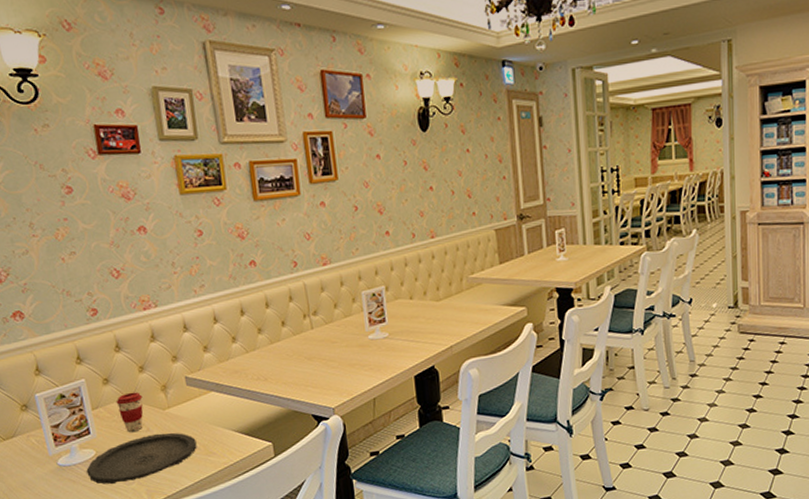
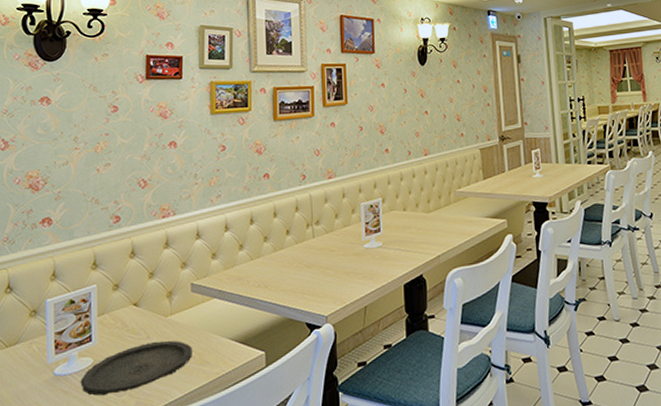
coffee cup: present [116,392,143,433] -> none [122,298,148,341]

